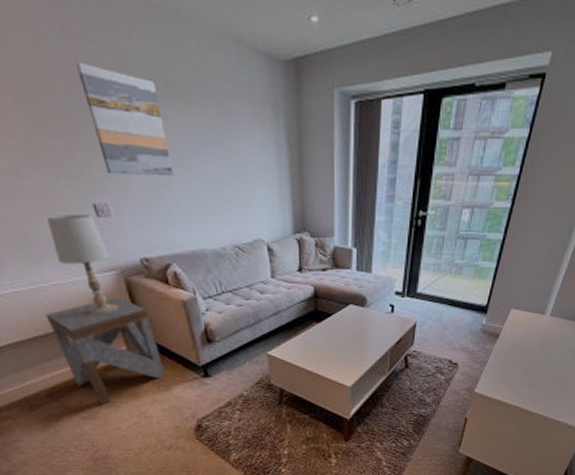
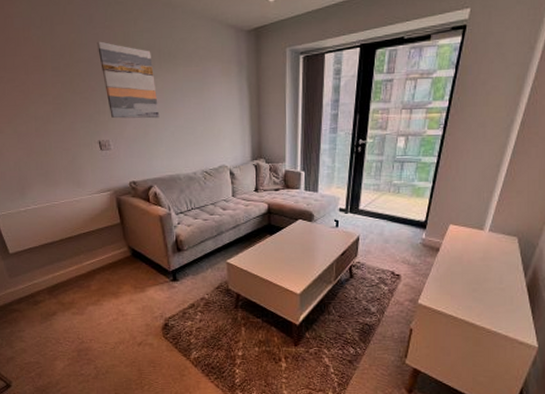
side table: present [45,297,166,405] -> none [55,212,142,303]
table lamp: present [46,214,118,315] -> none [64,149,109,227]

